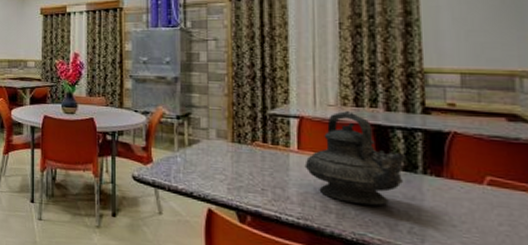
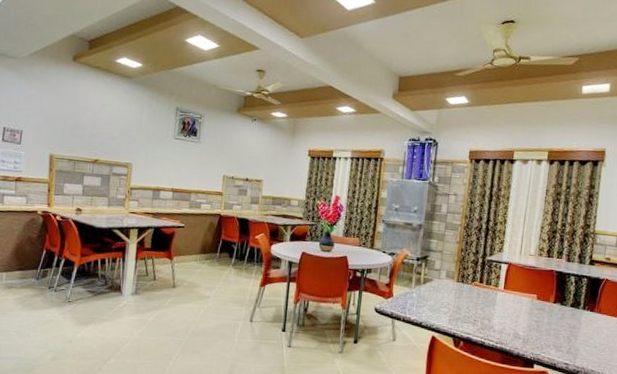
teapot: present [304,111,407,206] -> none [507,260,575,333]

